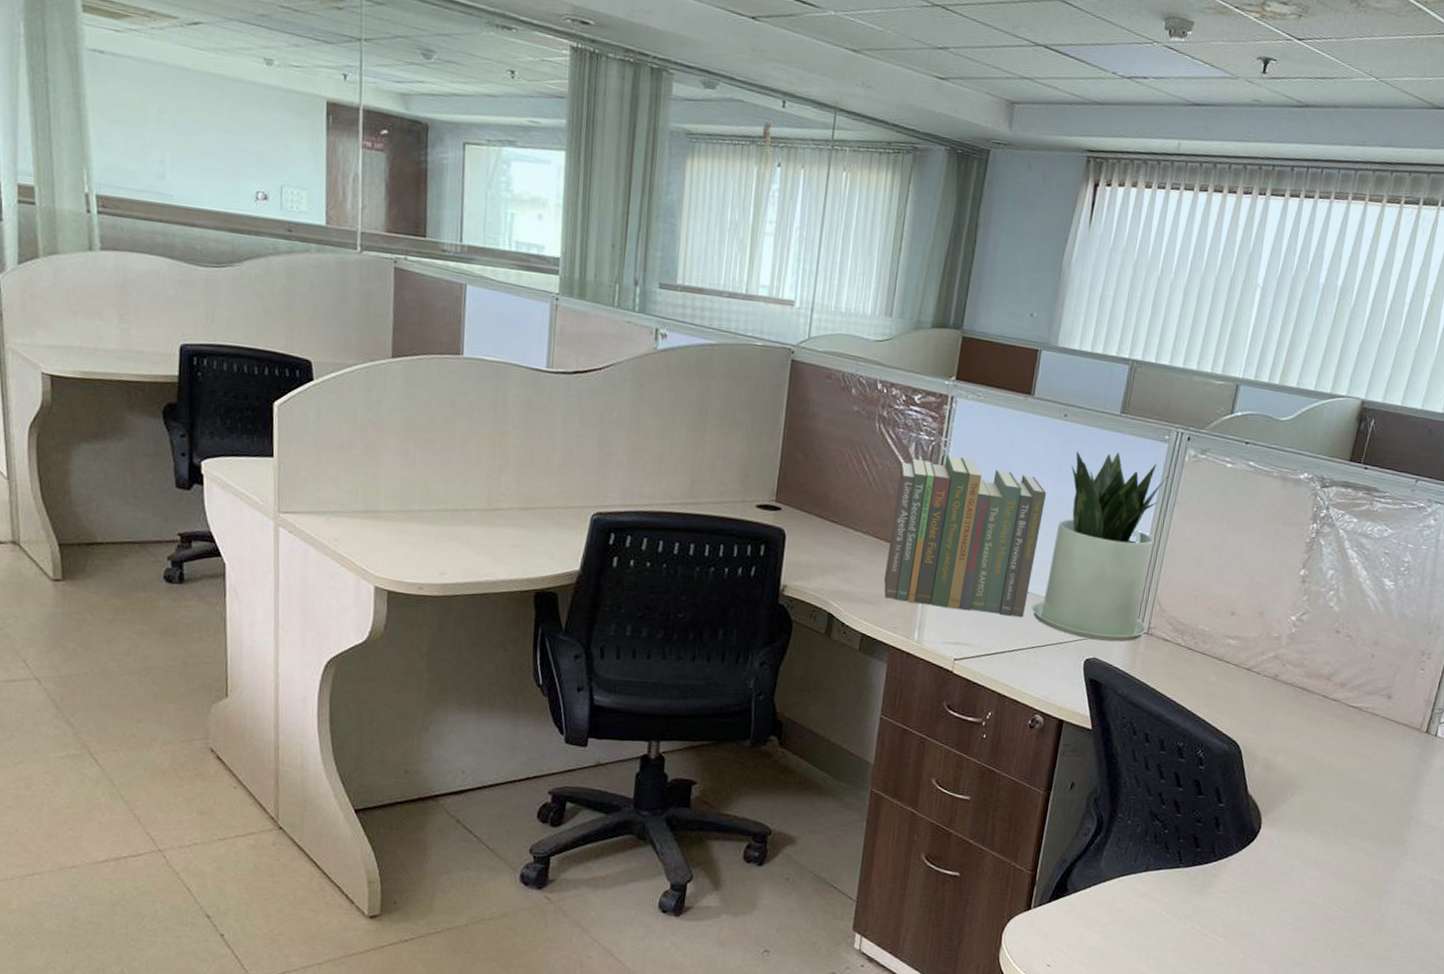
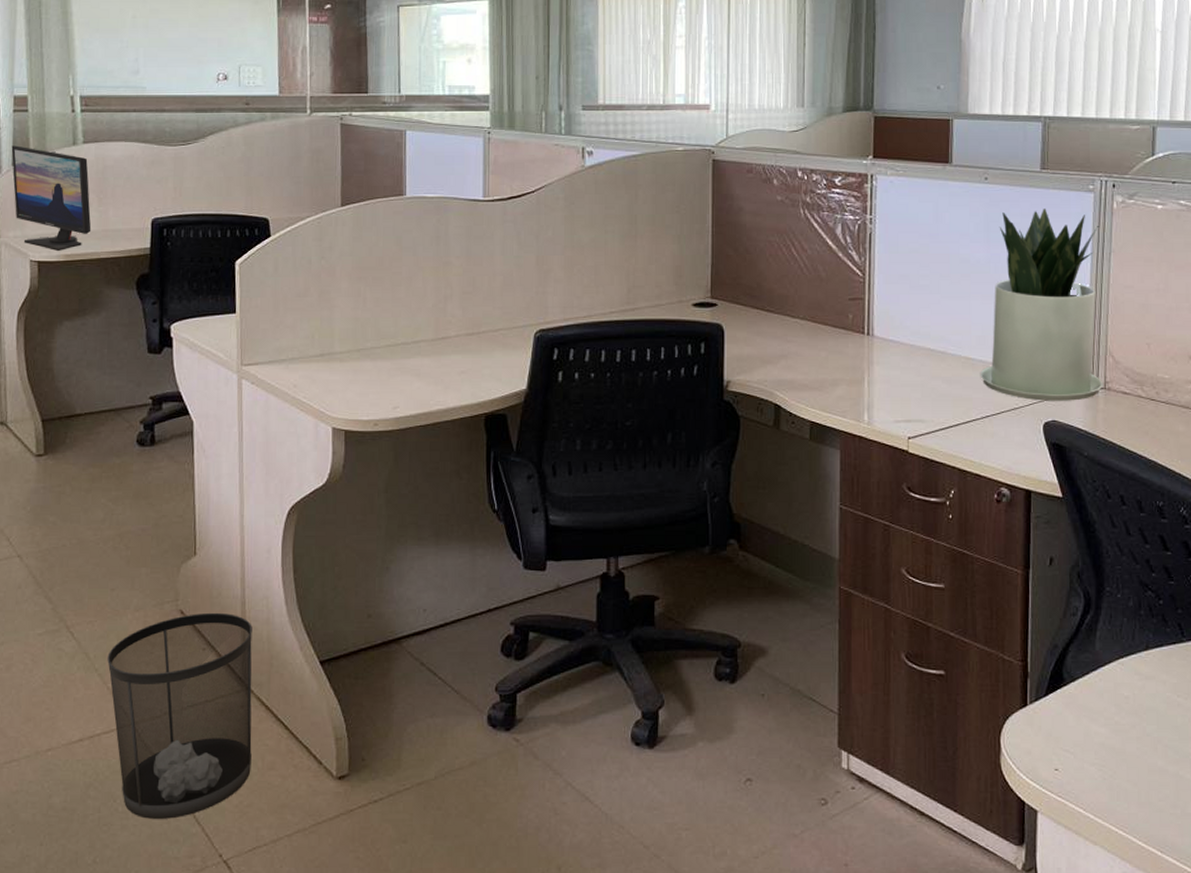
computer monitor: none [16,241,112,367] -> present [11,145,92,252]
waste bin: none [133,753,286,940] -> present [107,612,252,819]
books: present [884,455,1046,617] -> none [827,232,978,387]

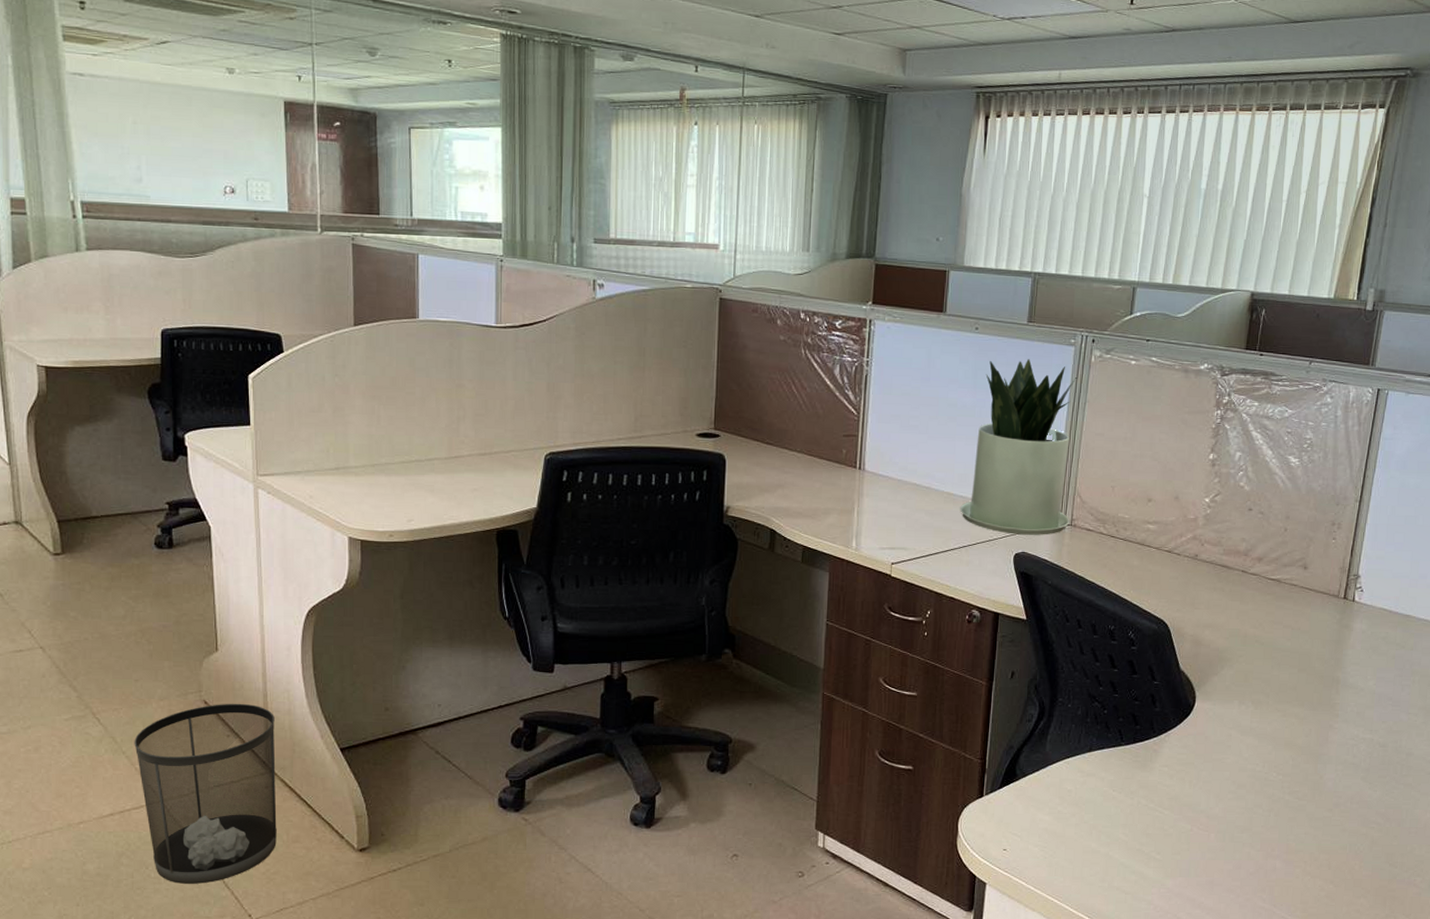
computer monitor: present [11,145,92,252] -> none [11,248,99,358]

